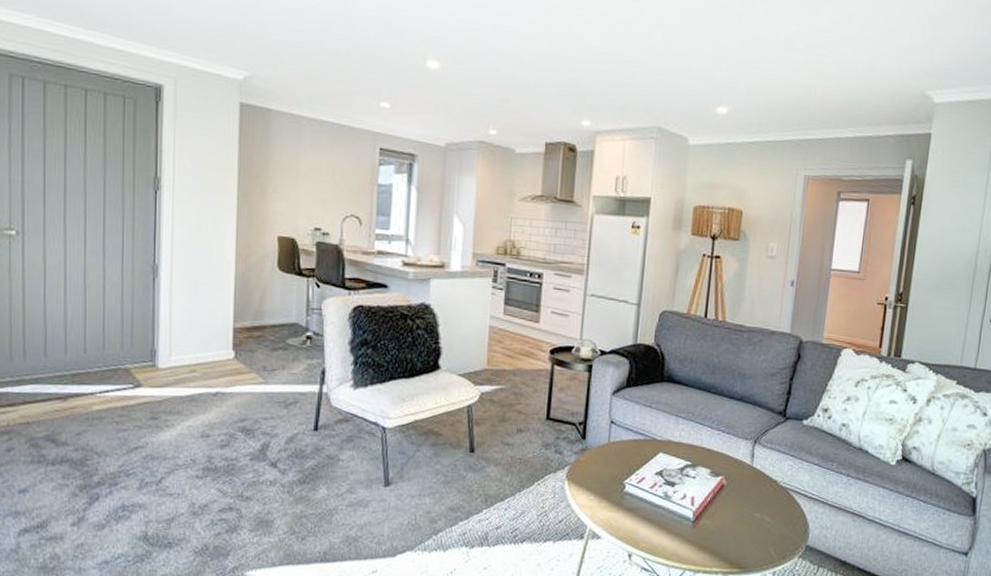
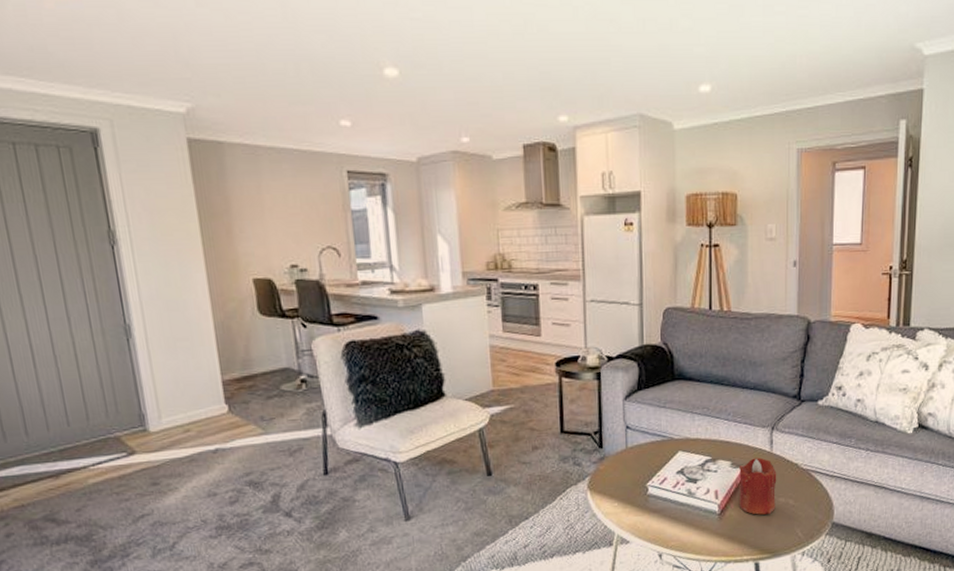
candle: none [714,469,755,528] -> present [739,457,777,515]

